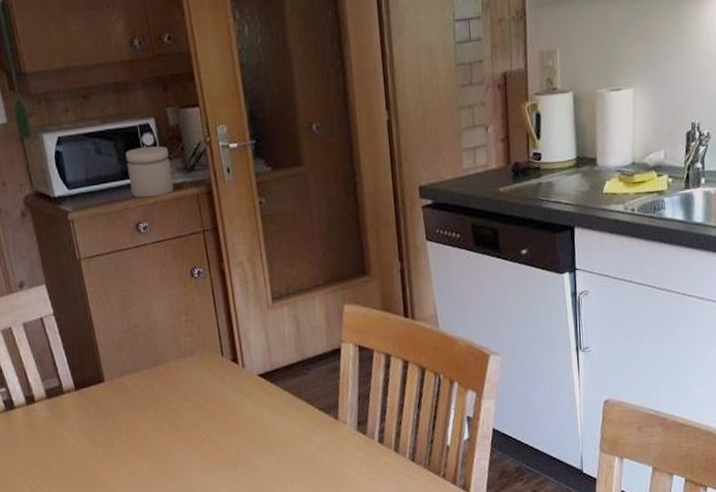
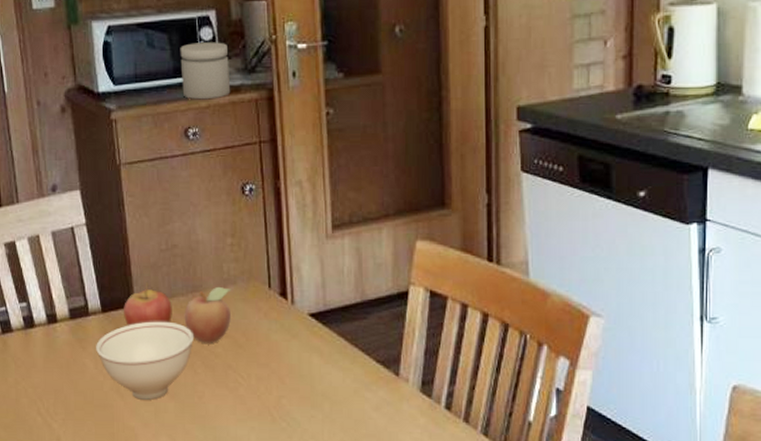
bowl: none [72,392,160,462] -> present [96,321,193,400]
fruit: none [94,358,139,400] -> present [124,280,172,326]
fruit: none [149,358,191,408] -> present [184,286,231,343]

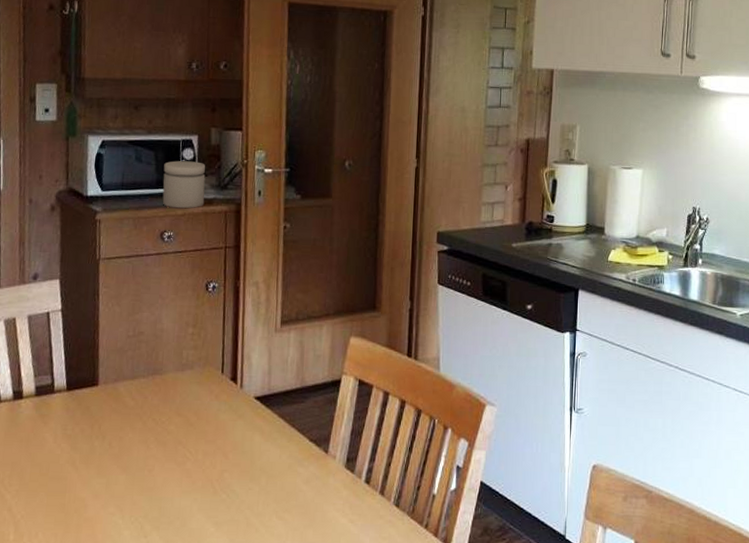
bowl: present [96,321,193,400] -> none [57,400,150,473]
fruit: present [124,280,172,326] -> none [87,363,133,404]
fruit: present [184,286,231,343] -> none [142,370,188,421]

